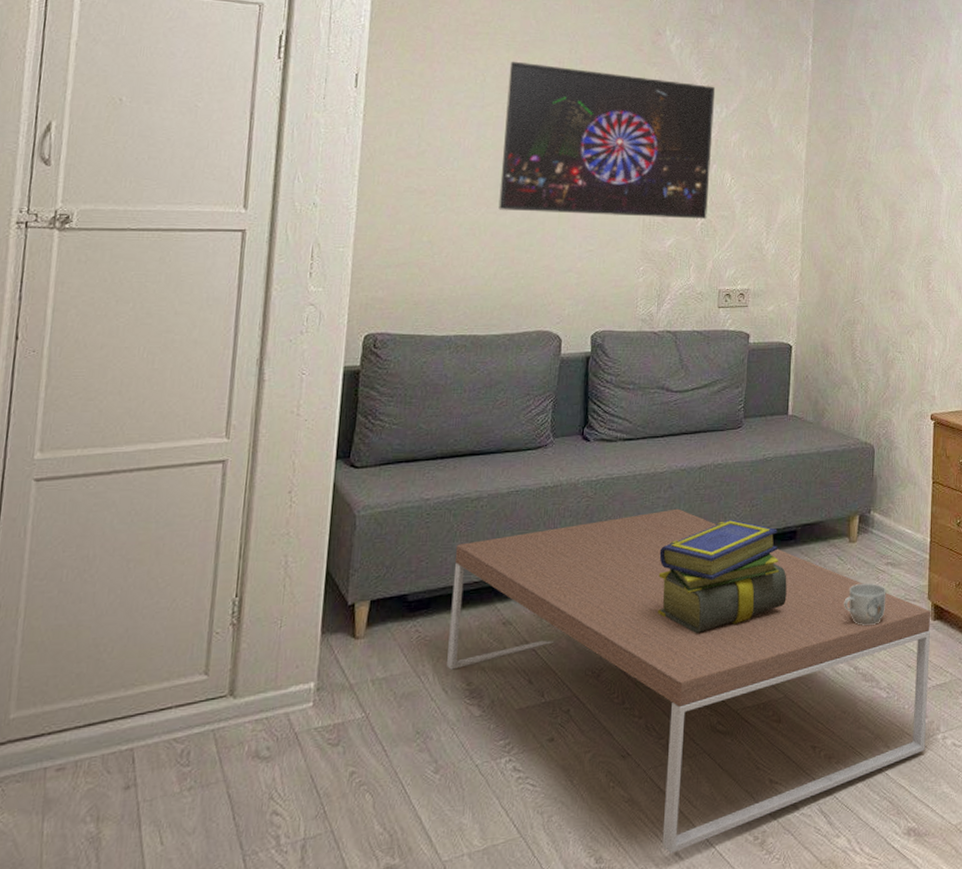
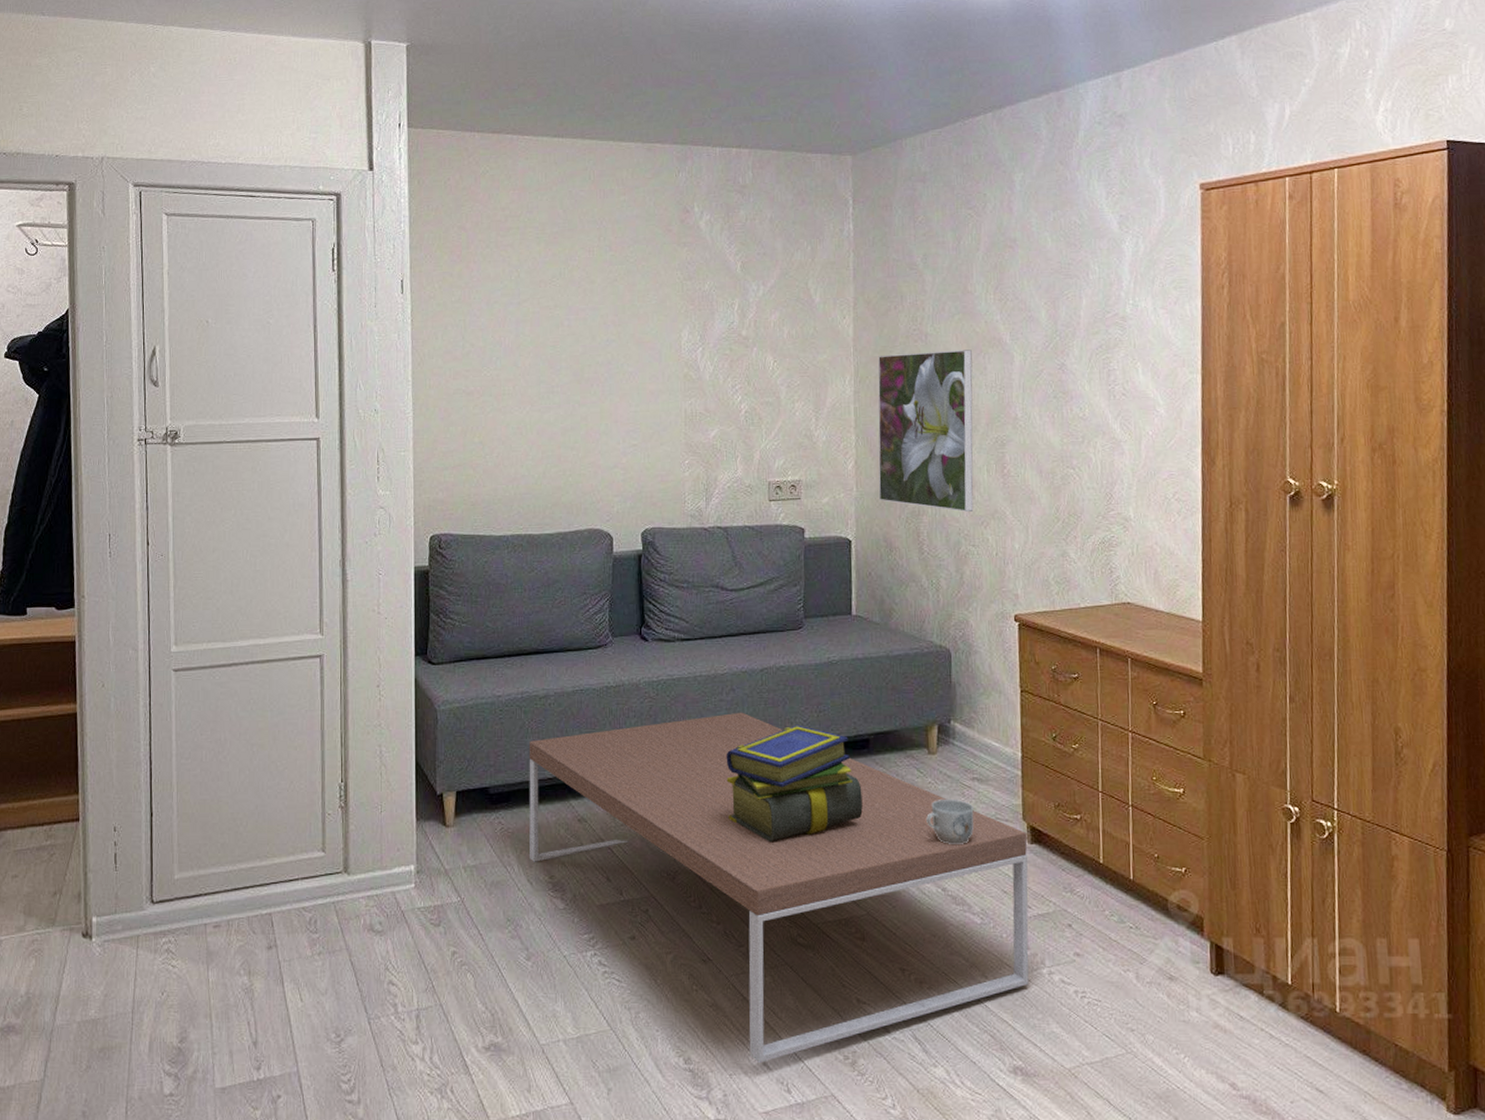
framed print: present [498,61,716,219] -> none [541,254,751,408]
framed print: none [819,178,908,323] -> present [878,350,974,513]

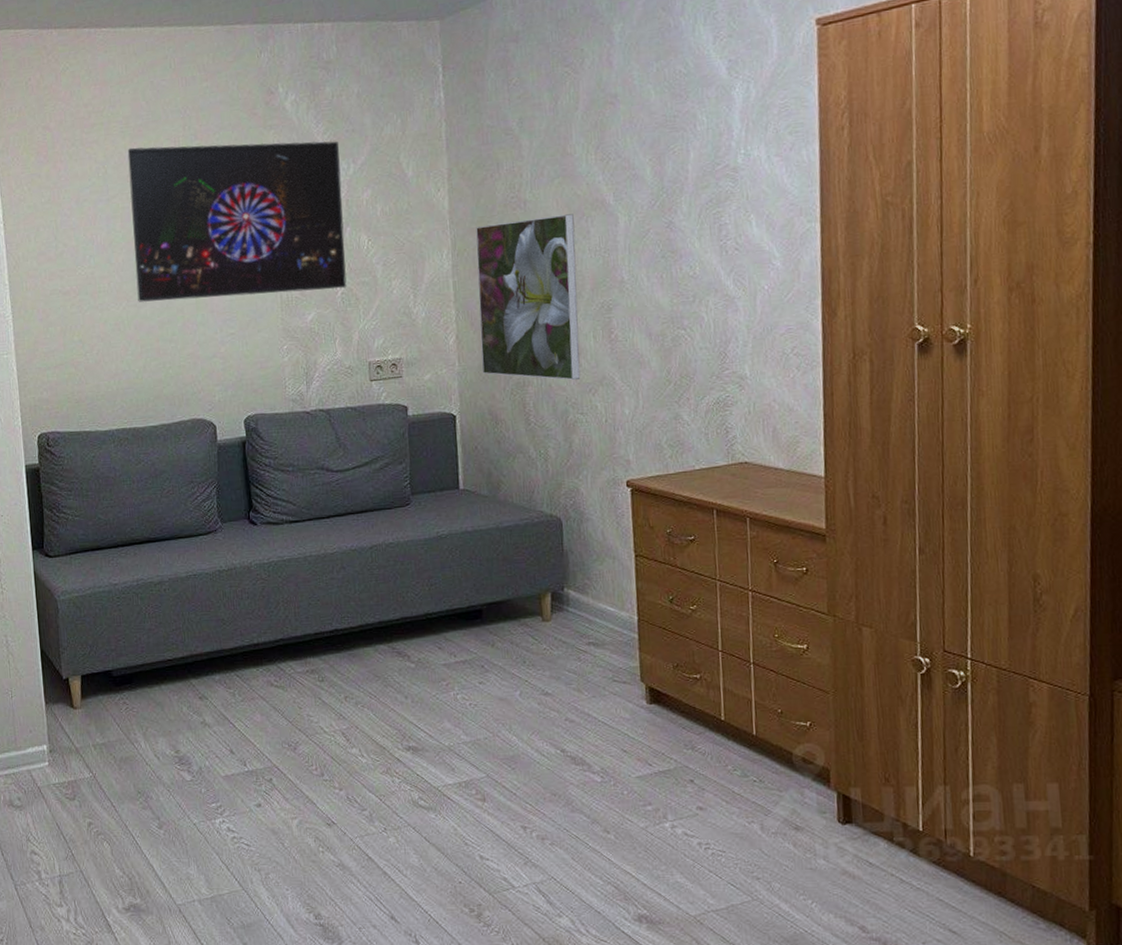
coffee table: present [528,712,1029,1062] -> none [147,589,652,916]
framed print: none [541,254,751,408] -> present [127,141,347,302]
stack of books: present [726,725,863,843] -> none [339,598,479,712]
mug: present [926,800,974,844] -> none [543,664,591,707]

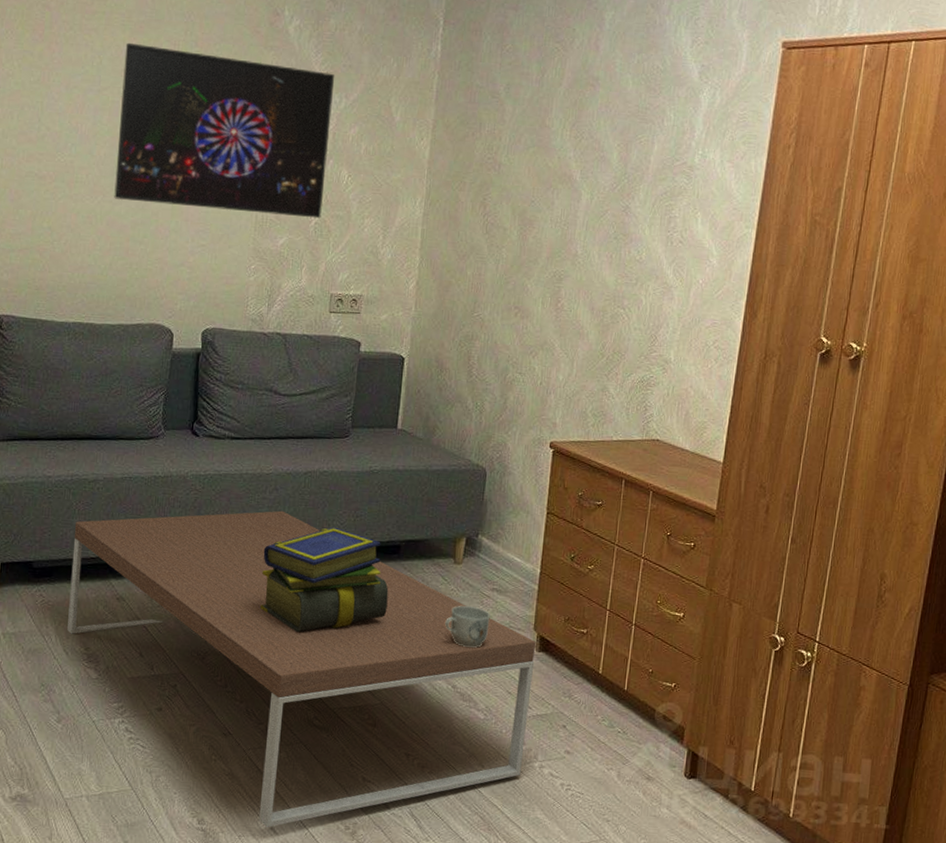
coffee table: none [147,589,652,916] -> present [67,510,536,827]
stack of books: none [339,598,479,712] -> present [260,526,389,633]
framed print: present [476,214,581,381] -> none [435,180,542,341]
mug: none [543,664,591,707] -> present [445,606,490,648]

